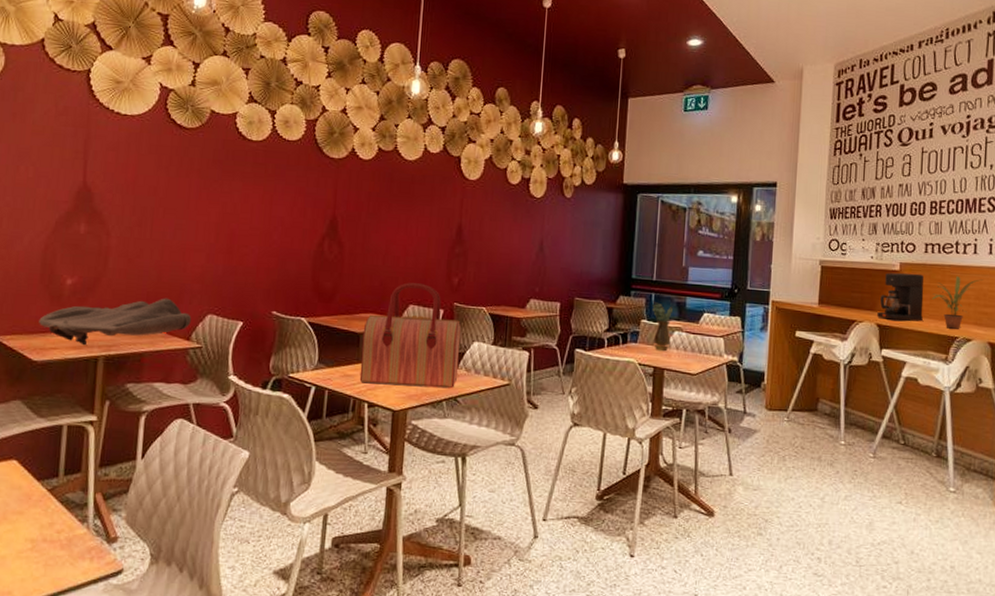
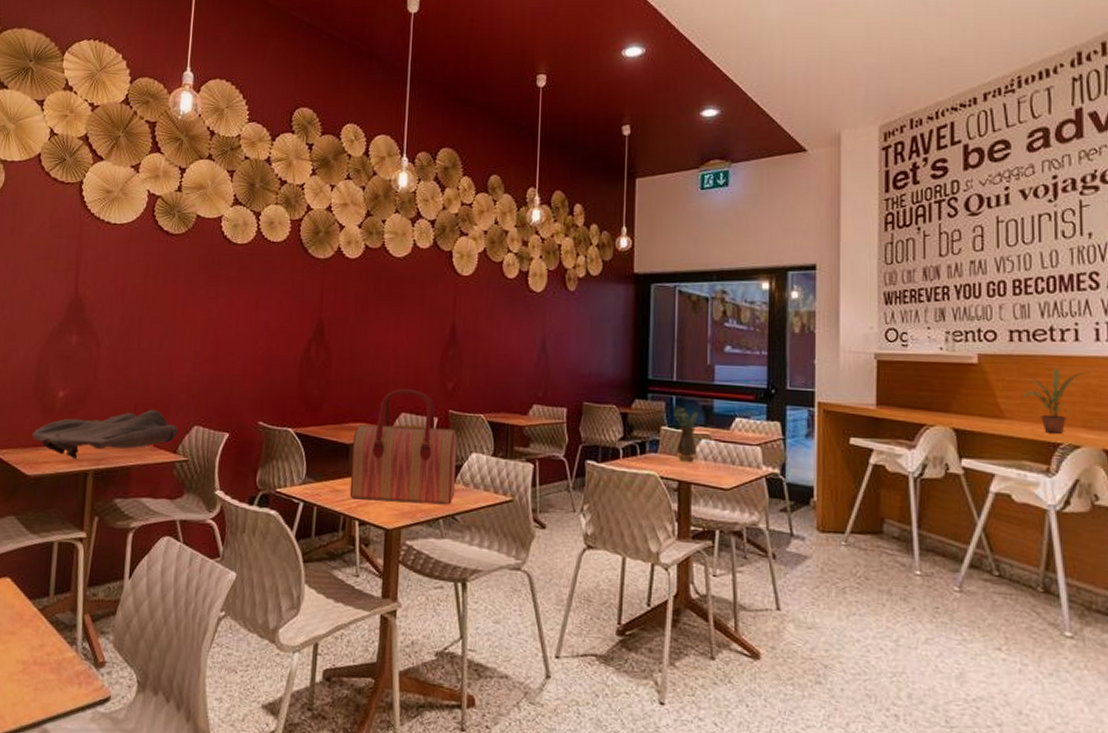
coffee maker: present [877,273,924,322] -> none [953,366,1013,425]

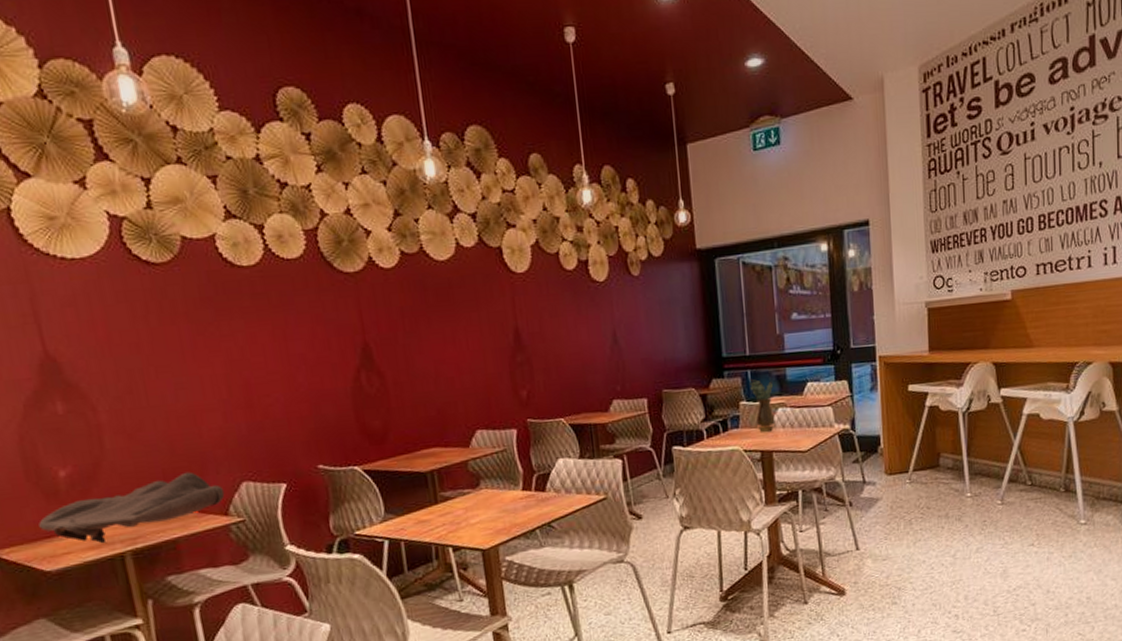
handbag: present [349,389,457,504] -> none [429,403,548,527]
potted plant: present [1023,369,1090,434] -> none [1048,294,1100,355]

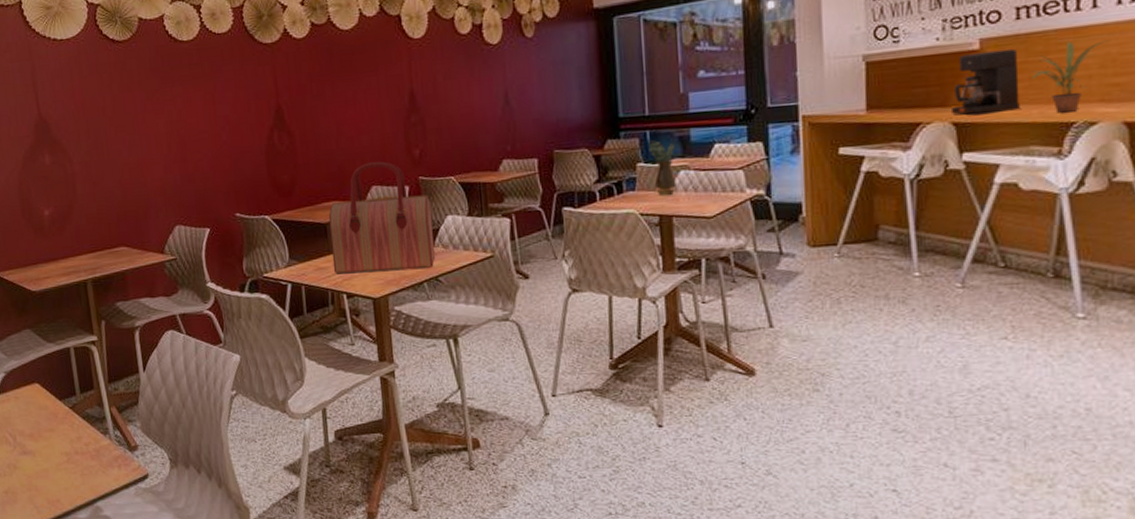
overcoat: present [39,471,225,544] -> none [29,215,162,272]
handbag: none [429,403,548,527] -> present [328,161,436,274]
coffee maker: none [992,299,1040,356] -> present [952,48,1020,115]
potted plant: none [1048,294,1100,355] -> present [1032,40,1110,113]

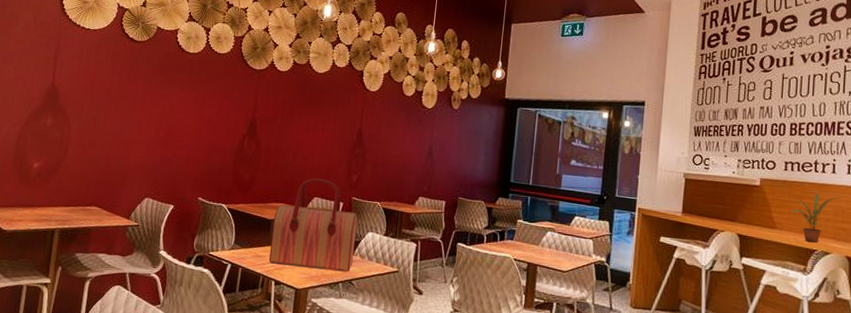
vase: present [648,139,677,197] -> none [527,203,547,250]
coffee maker: present [952,48,1020,115] -> none [738,187,784,234]

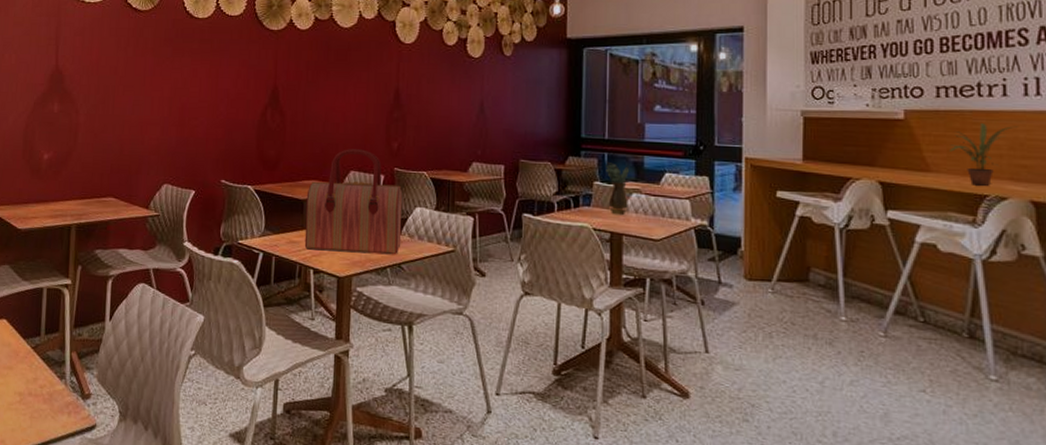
vase: none [527,203,547,250] -> present [606,161,629,216]

